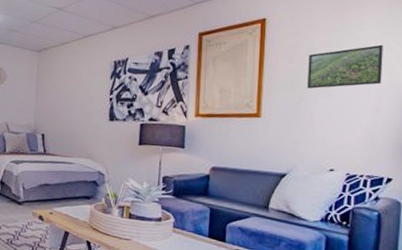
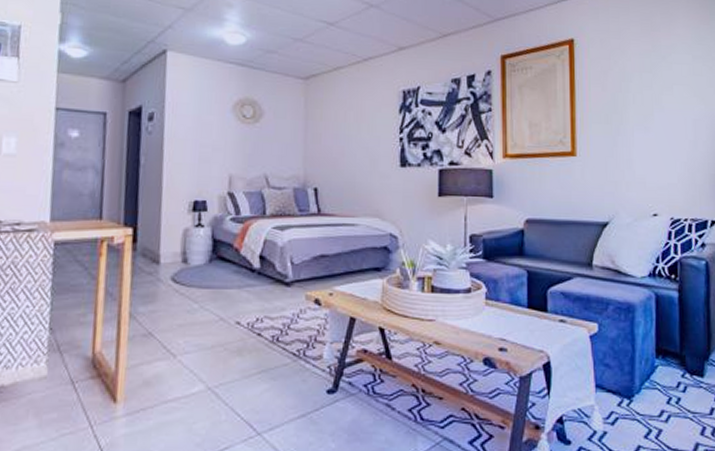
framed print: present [307,44,383,89] -> none [622,69,697,121]

